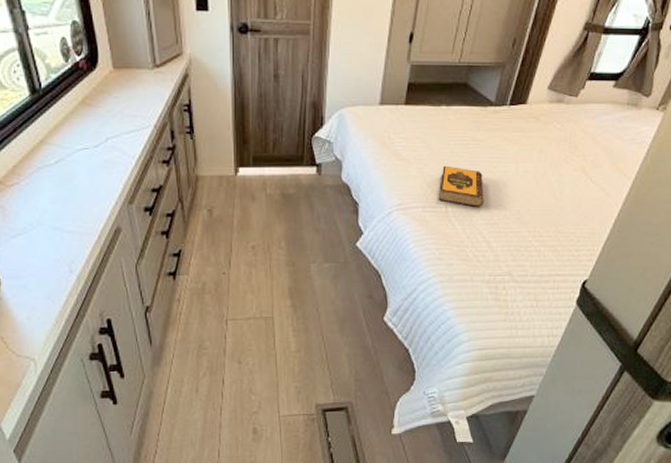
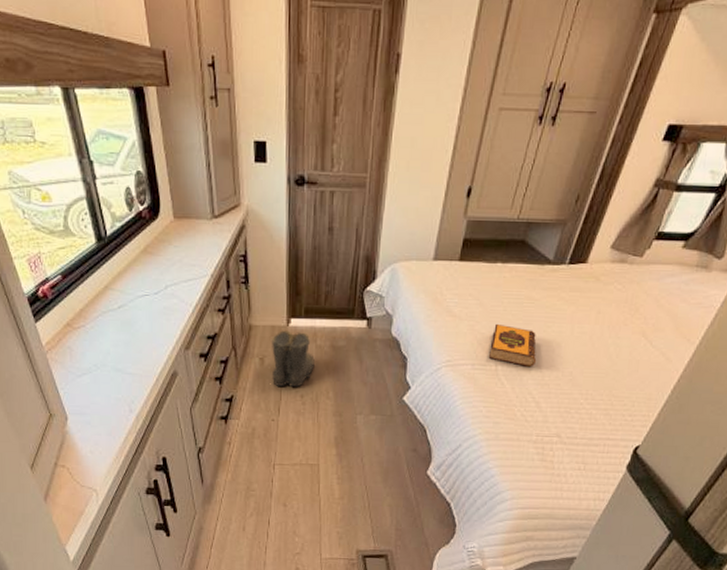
boots: none [219,180,265,238] -> present [271,330,315,387]

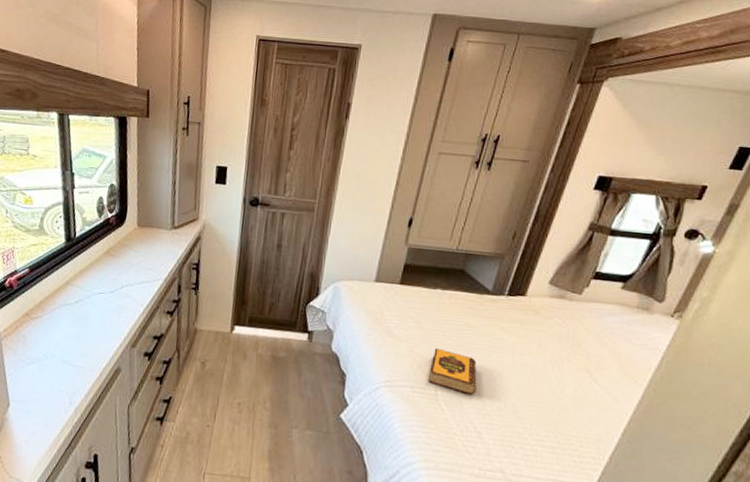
boots: present [271,330,315,387] -> none [210,336,255,394]

